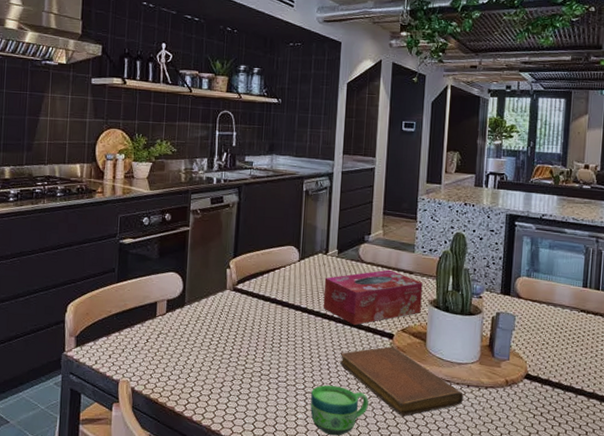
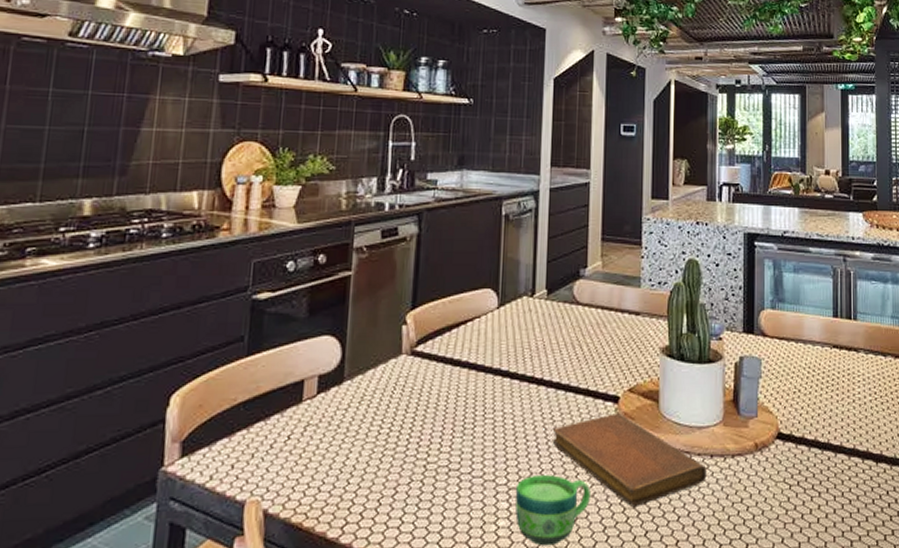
tissue box: present [323,269,423,326] -> none [529,311,652,390]

